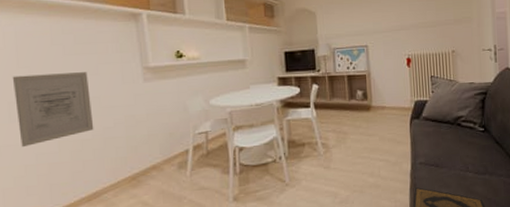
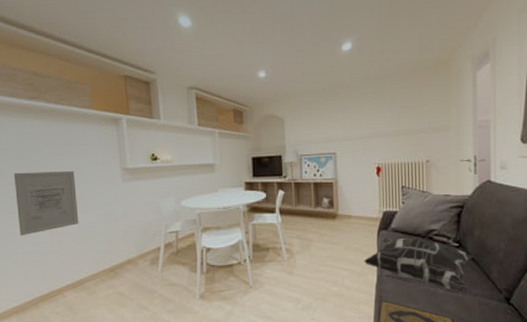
decorative pillow: none [397,125,497,174] -> present [363,237,474,292]

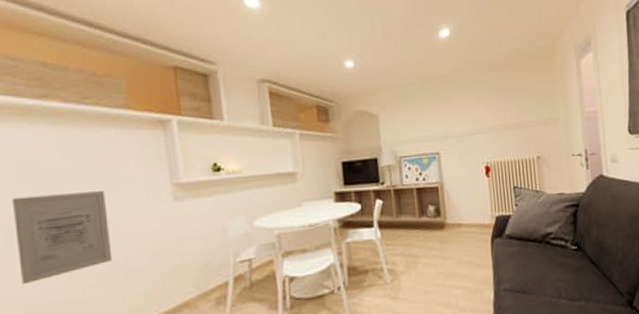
decorative pillow: present [363,237,474,292] -> none [477,243,593,300]

